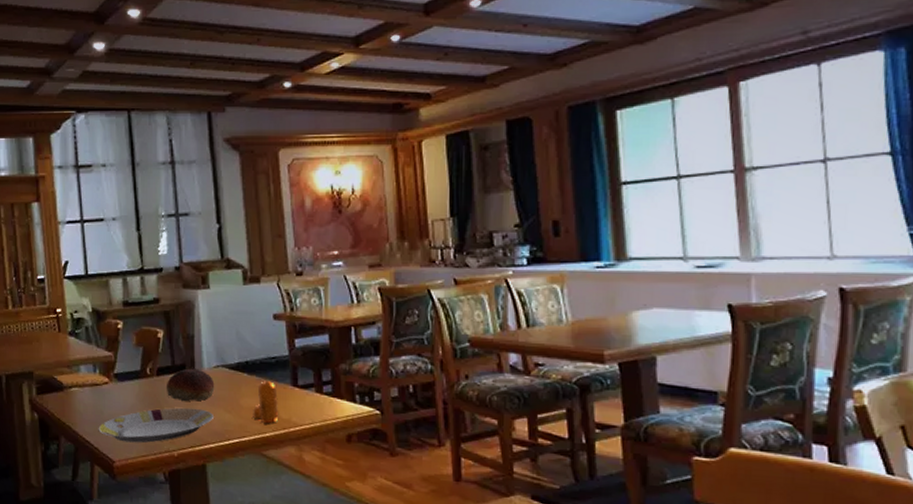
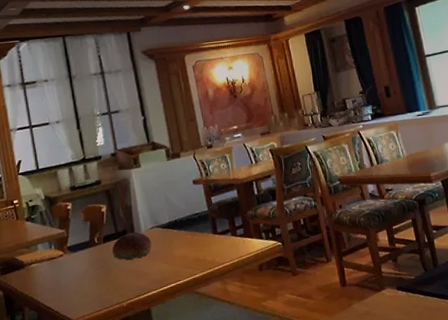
plate: present [98,407,213,443] -> none [57,264,153,302]
pepper shaker: present [253,381,279,423] -> none [184,233,205,267]

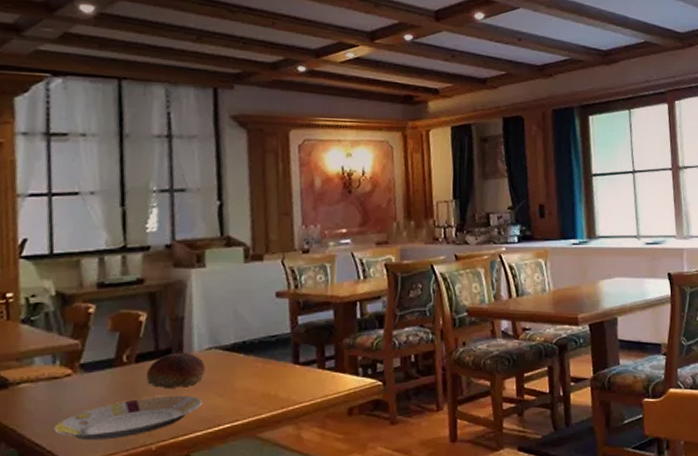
plate: none [57,264,153,302] -> present [53,395,202,441]

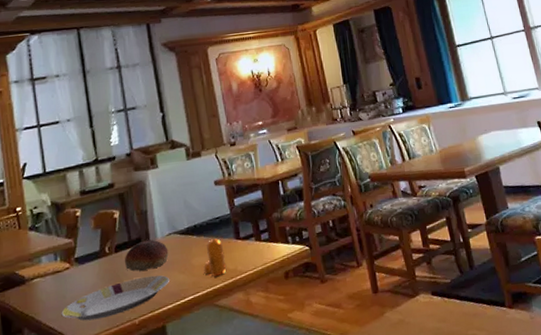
pepper shaker: none [248,360,278,404] -> present [204,238,227,276]

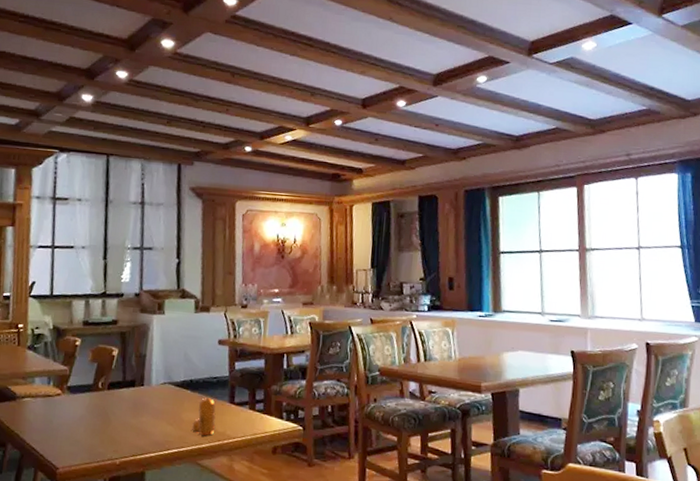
plate: present [61,275,169,321] -> none [45,419,157,451]
bread roll: present [124,239,169,272] -> none [115,384,161,415]

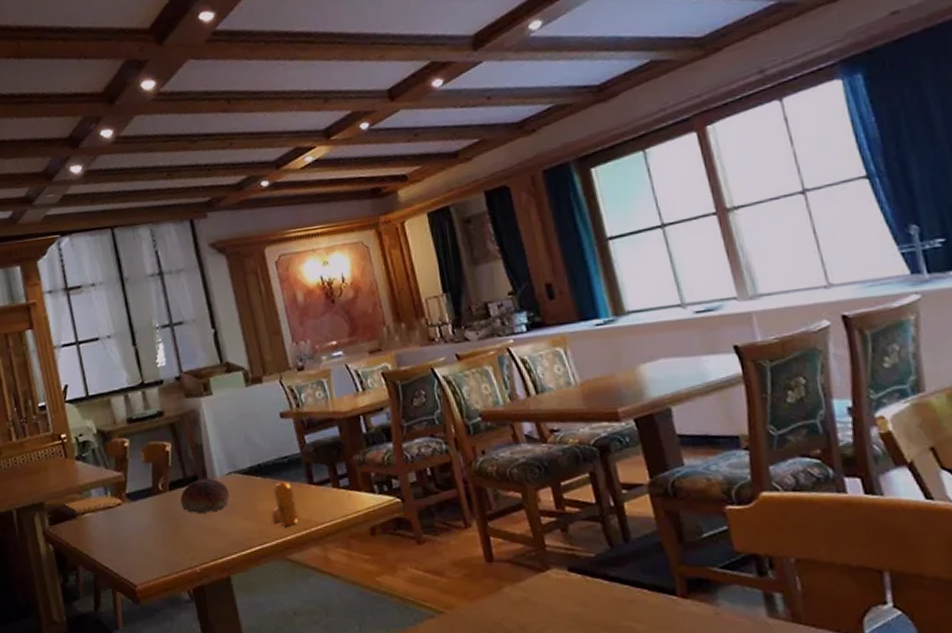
bread roll: none [115,384,161,415] -> present [180,478,230,514]

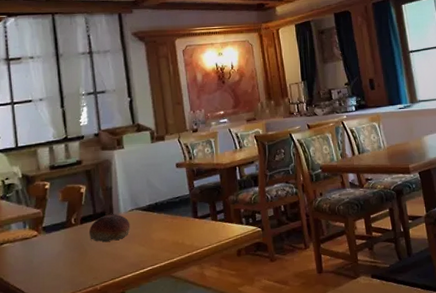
pepper shaker: present [271,481,299,526] -> none [162,216,184,250]

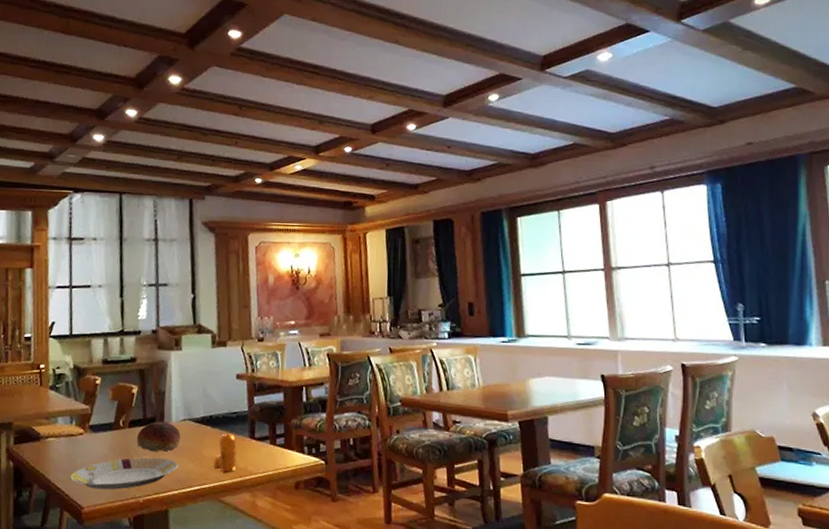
plate: none [28,246,130,284] -> present [70,457,178,490]
pepper shaker: none [162,216,184,250] -> present [213,433,237,472]

